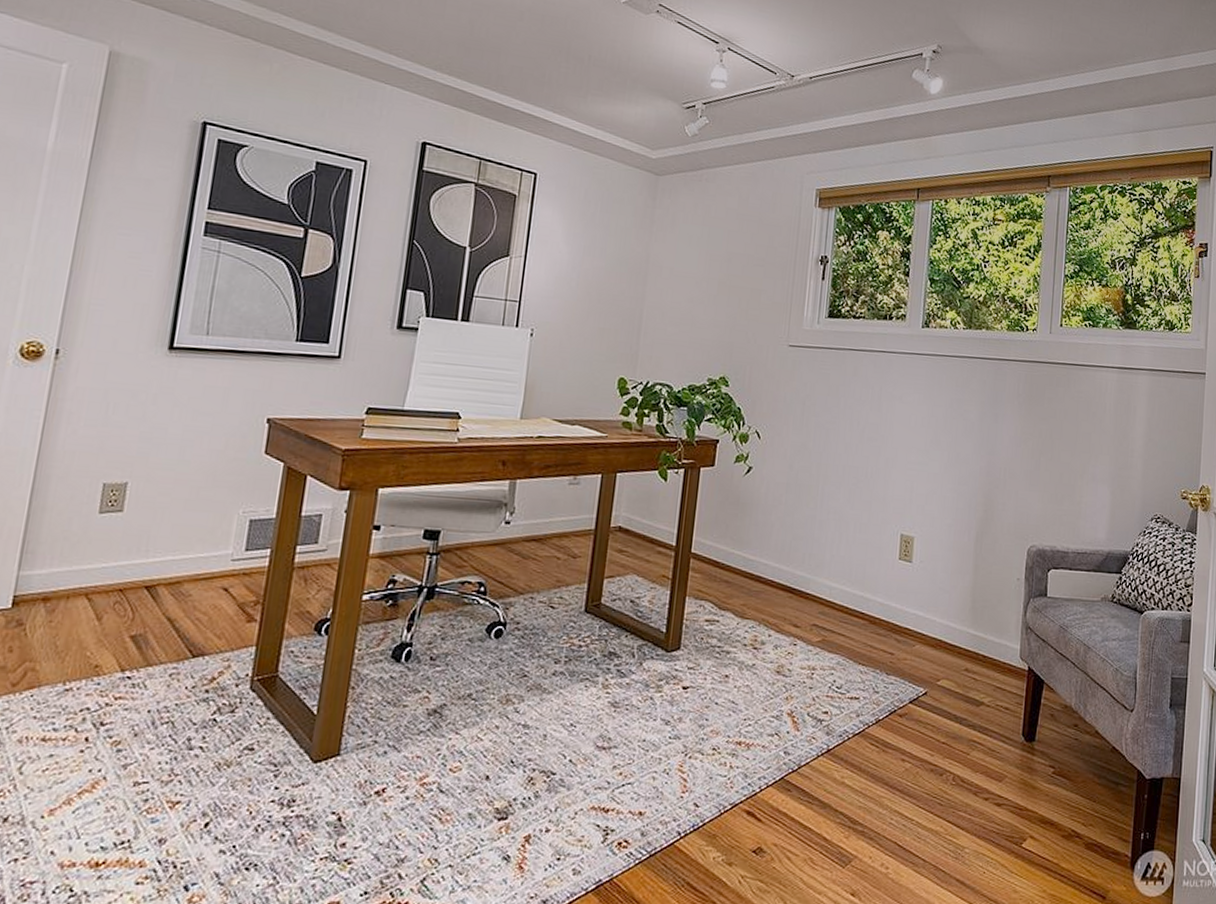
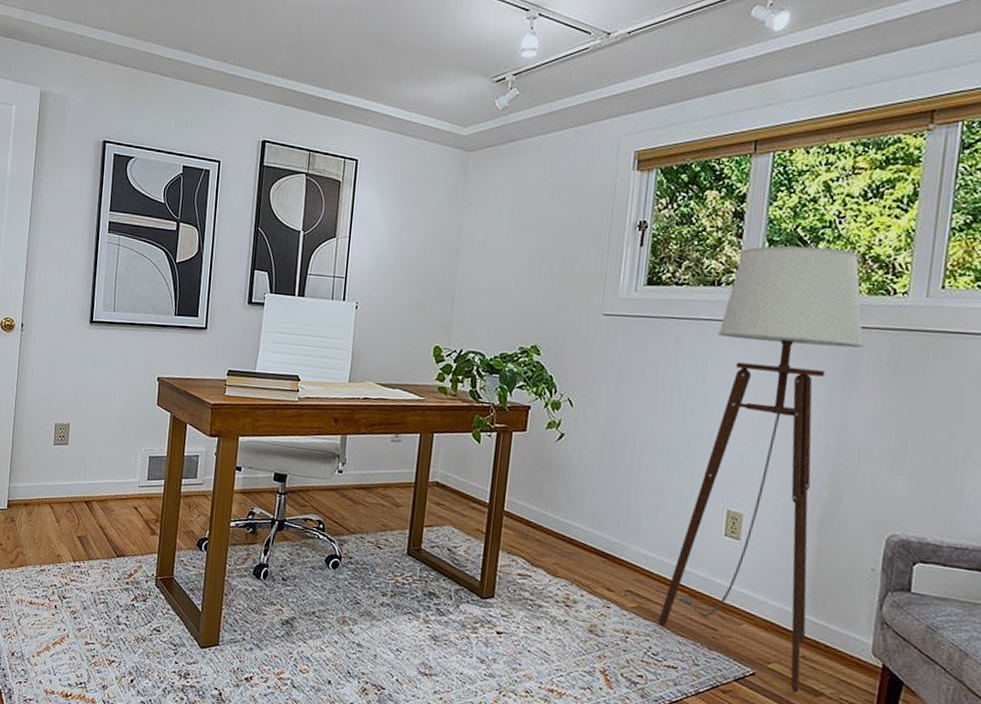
floor lamp: none [842,284,1006,706] -> present [659,246,864,693]

